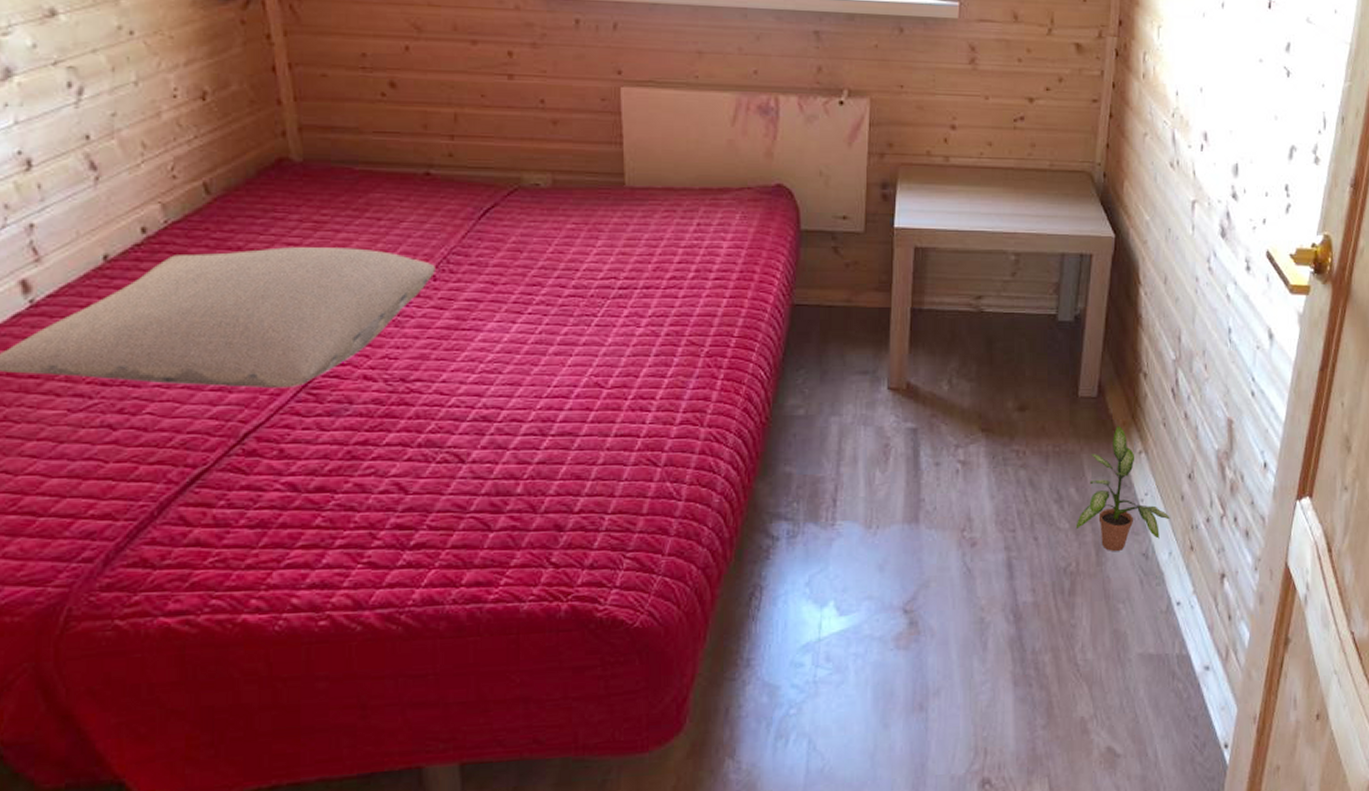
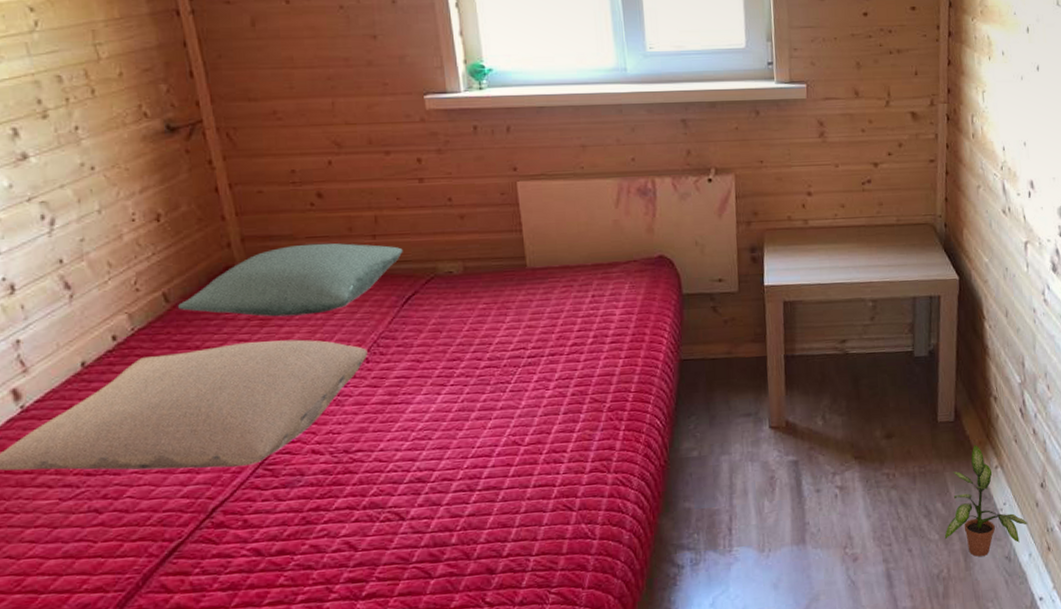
pillow: none [220,139,484,221] -> present [178,243,403,317]

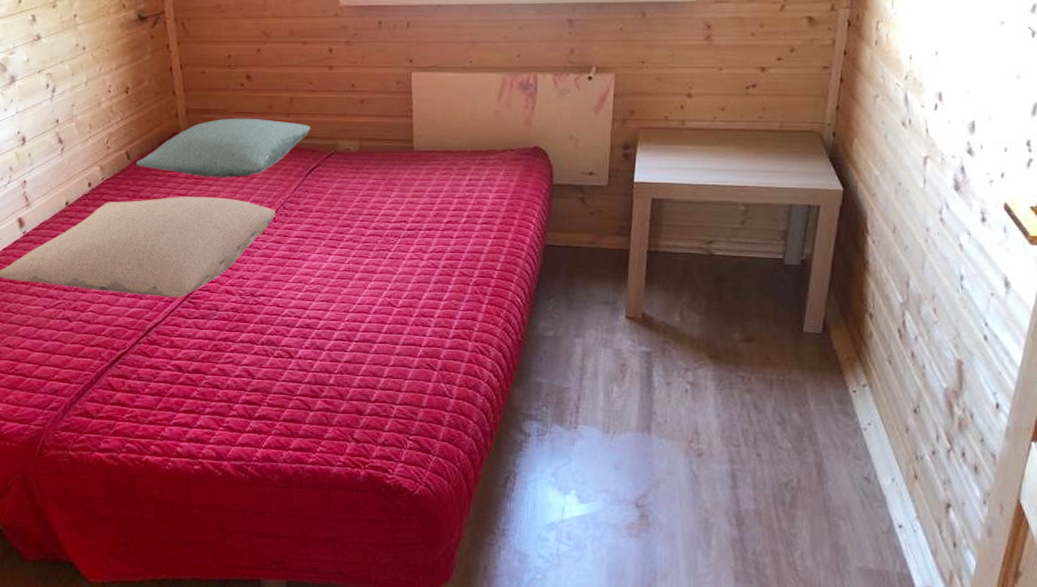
potted plant: present [944,444,1027,557] -> none [797,359,894,473]

